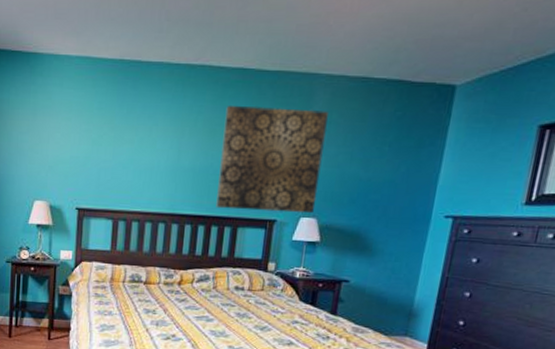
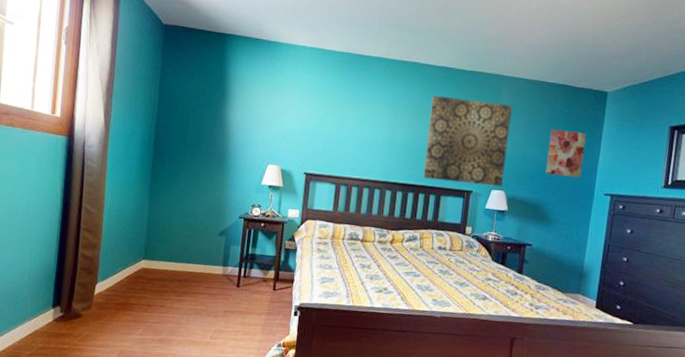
wall art: none [369,138,425,198] -> present [545,129,586,178]

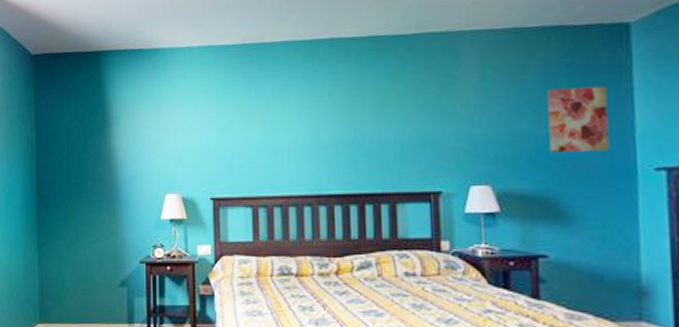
wall art: present [423,95,512,187] -> none [363,68,487,185]

